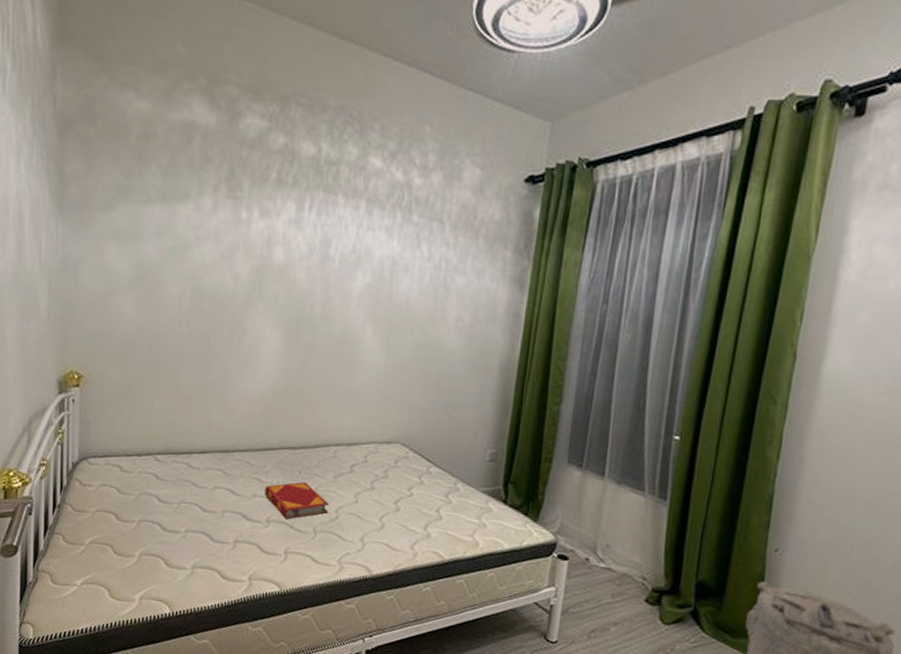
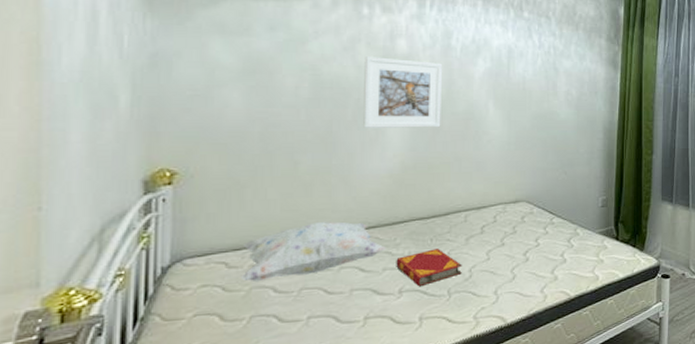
decorative pillow: none [133,438,256,489] -> present [242,221,386,282]
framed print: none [239,266,320,350] -> present [363,56,443,128]

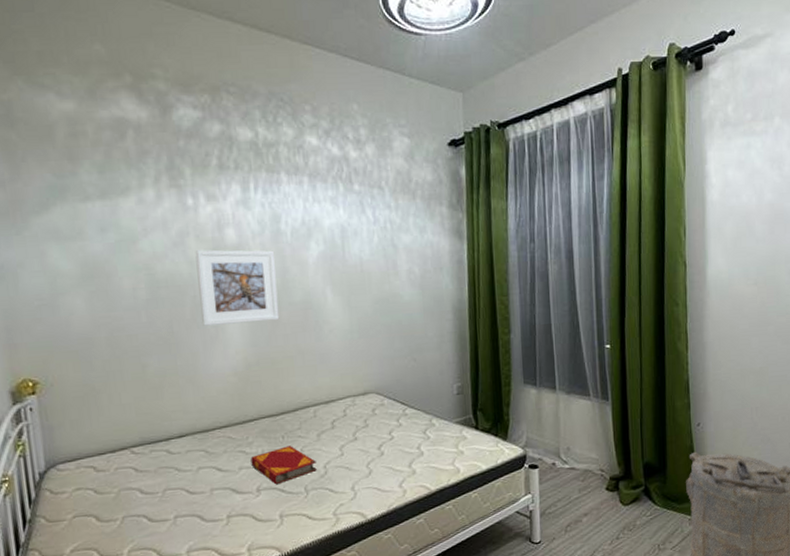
decorative pillow: present [242,221,386,282] -> none [106,422,240,485]

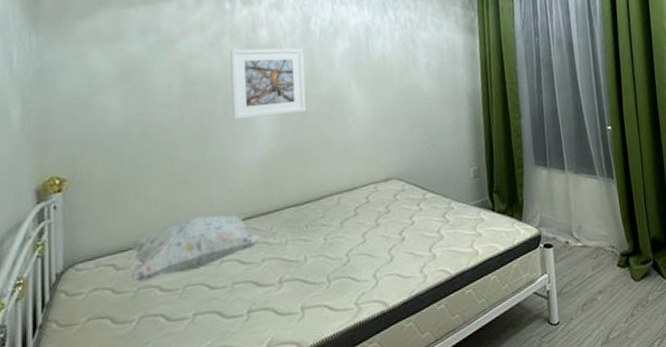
decorative pillow: none [106,422,240,485] -> present [128,214,263,283]
hardback book: present [251,446,317,485] -> none [274,234,339,276]

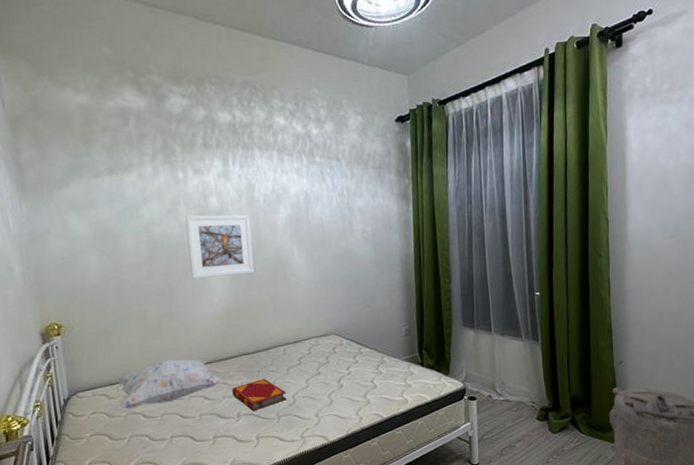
hardback book: none [274,234,339,276] -> present [232,379,287,412]

